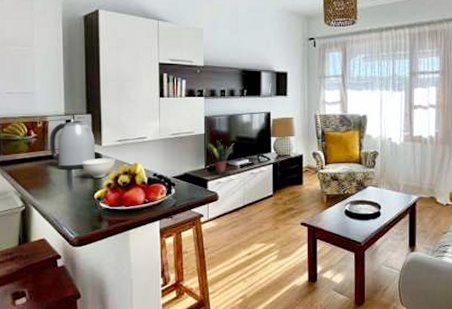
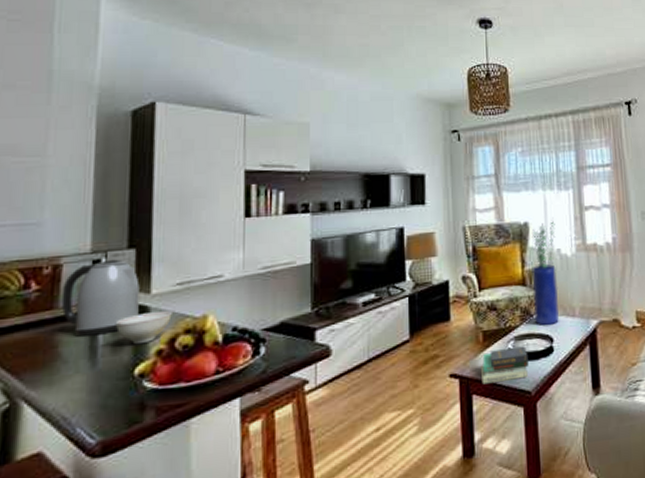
potted plant: present [208,140,234,172] -> none [316,269,353,316]
books: none [323,209,360,233] -> present [480,346,529,385]
vase: none [366,116,388,196] -> present [531,221,559,326]

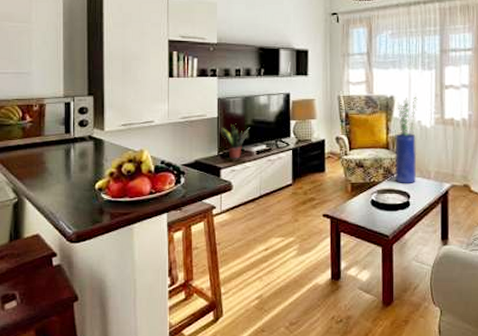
kettle: present [61,259,140,337] -> none [46,103,97,157]
bowl: present [115,310,172,345] -> none [81,143,119,167]
potted plant: none [316,269,353,316] -> present [221,123,250,159]
books: present [480,346,529,385] -> none [347,198,388,226]

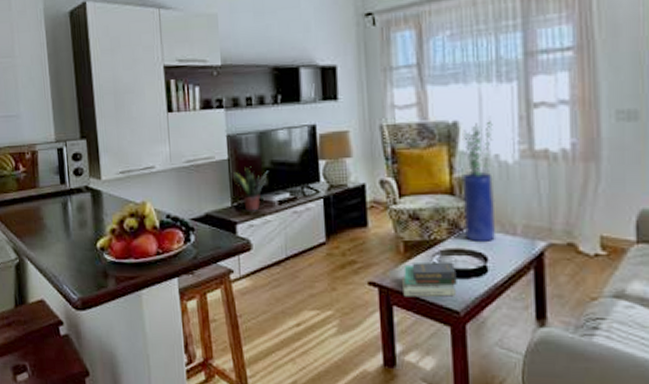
books: none [347,198,388,226] -> present [401,262,457,297]

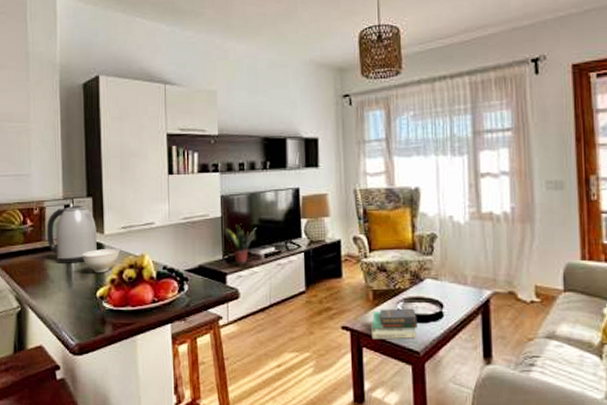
kettle: none [40,148,94,212] -> present [46,205,97,263]
bowl: none [79,195,119,223] -> present [82,248,120,273]
vase: present [461,121,495,243] -> none [422,187,450,292]

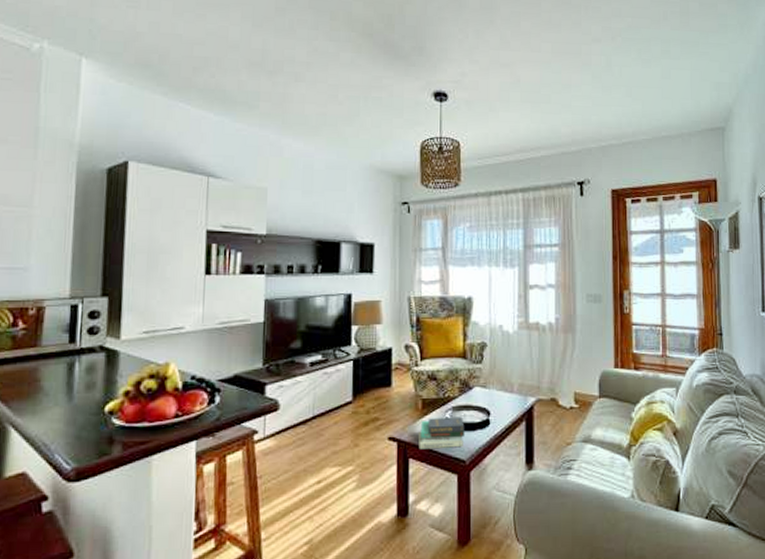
kettle: present [46,205,97,263] -> none [43,305,111,373]
bowl: present [82,248,120,273] -> none [89,355,138,385]
potted plant: present [225,223,256,263] -> none [267,329,302,372]

